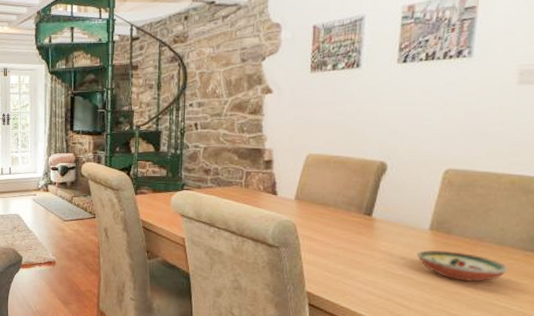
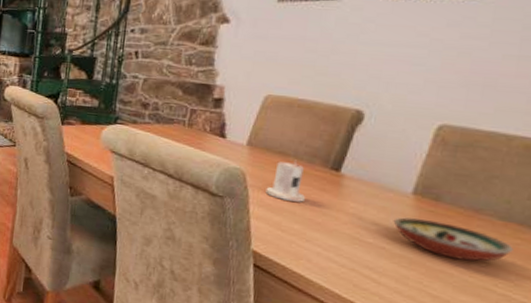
candle: none [313,209,345,245] -> present [265,159,305,202]

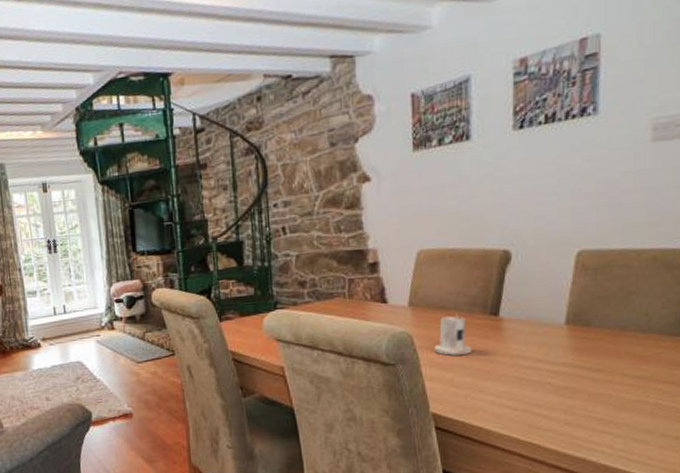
decorative bowl: present [393,217,514,262] -> none [553,346,657,380]

